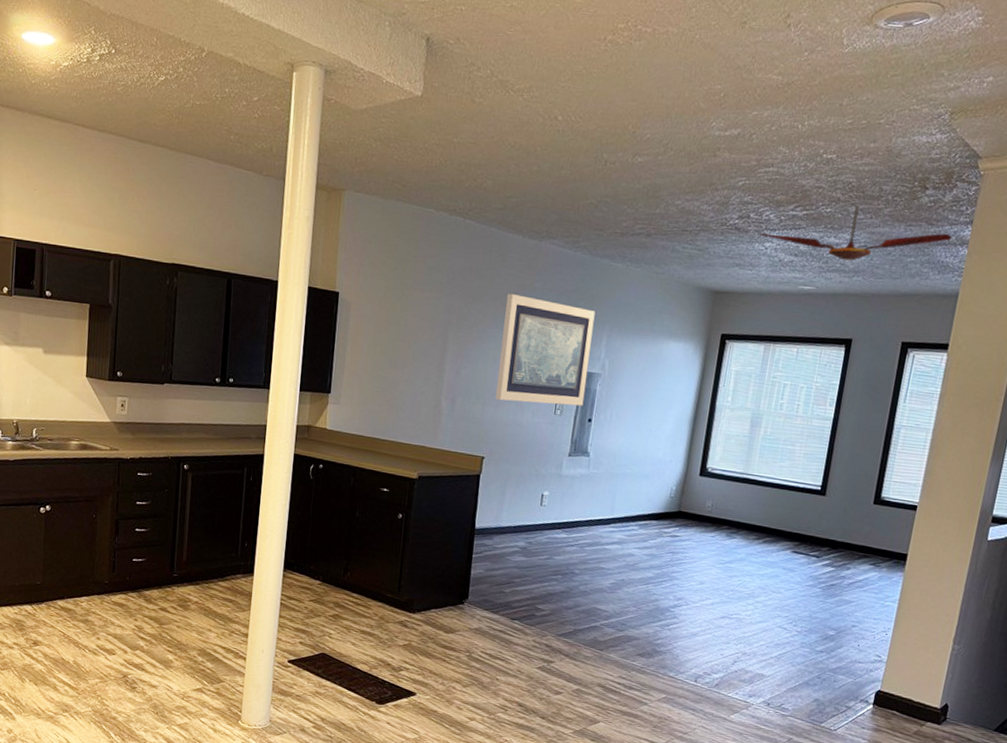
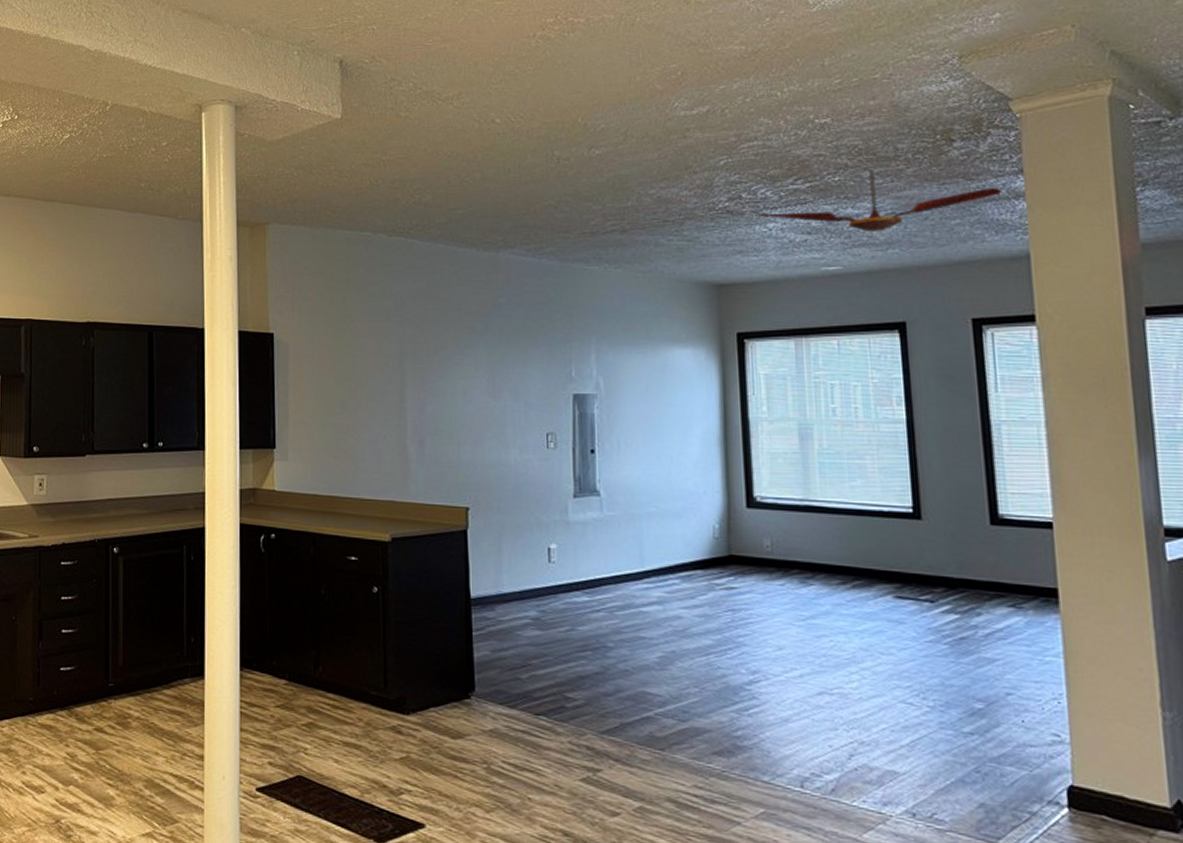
wall art: present [496,294,596,406] -> none [467,314,581,437]

